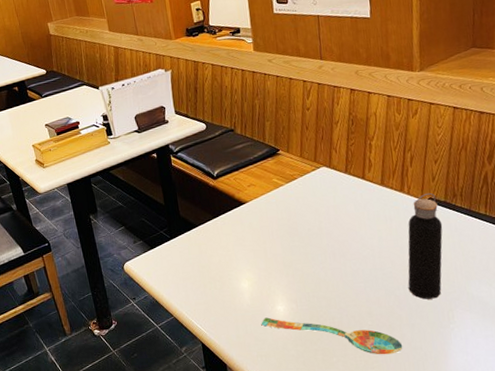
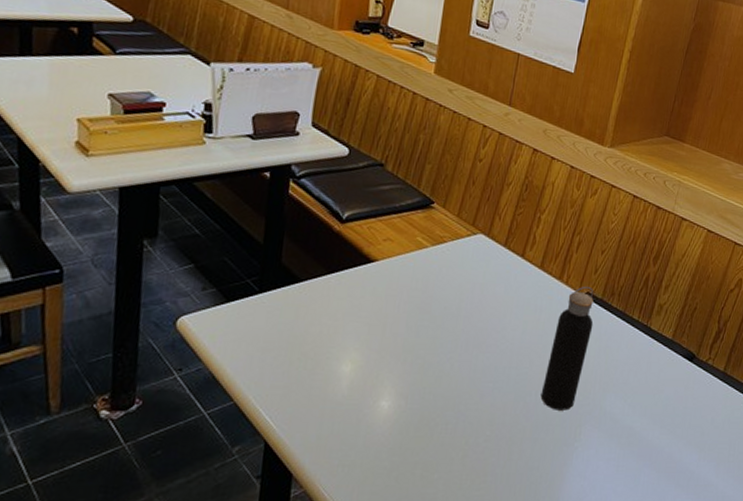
spoon: present [261,317,403,355] -> none [354,414,519,474]

